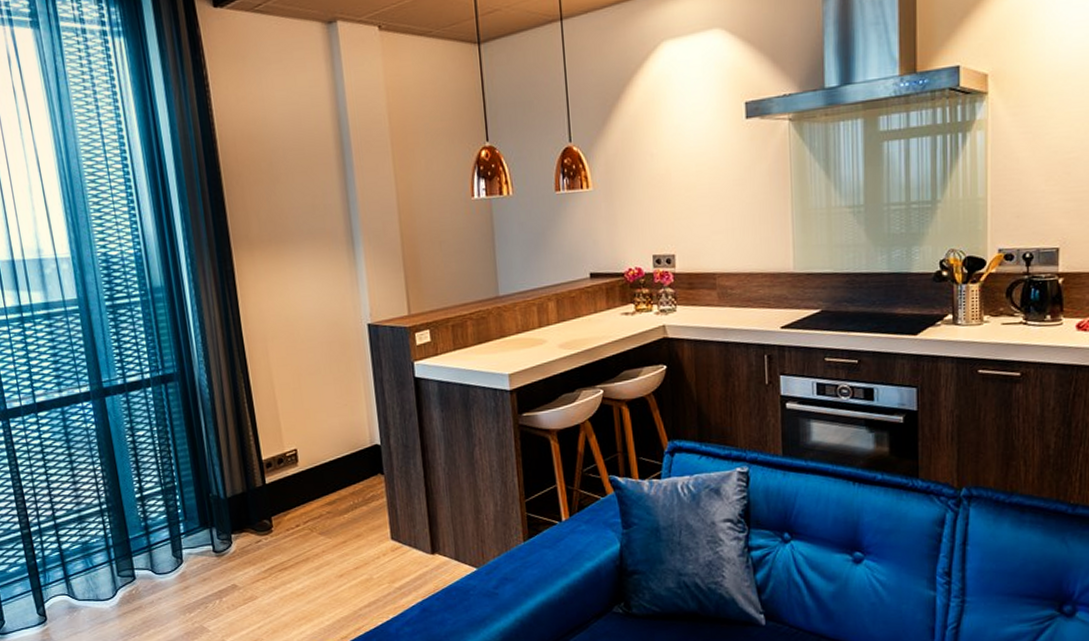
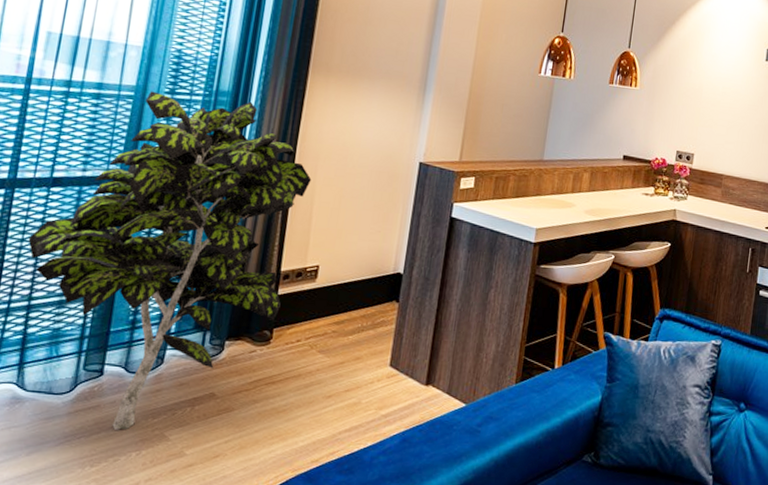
indoor plant: none [35,293,272,627] -> present [28,91,312,430]

